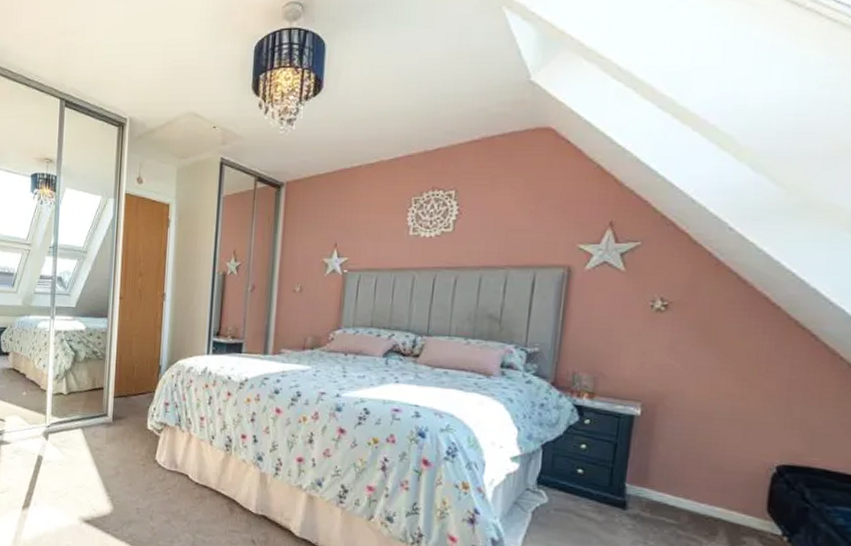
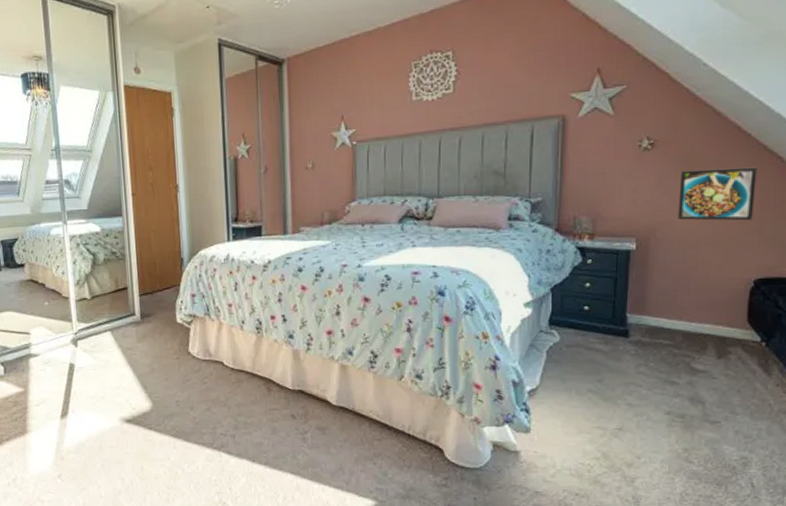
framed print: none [691,337,786,400] -> present [678,167,757,221]

